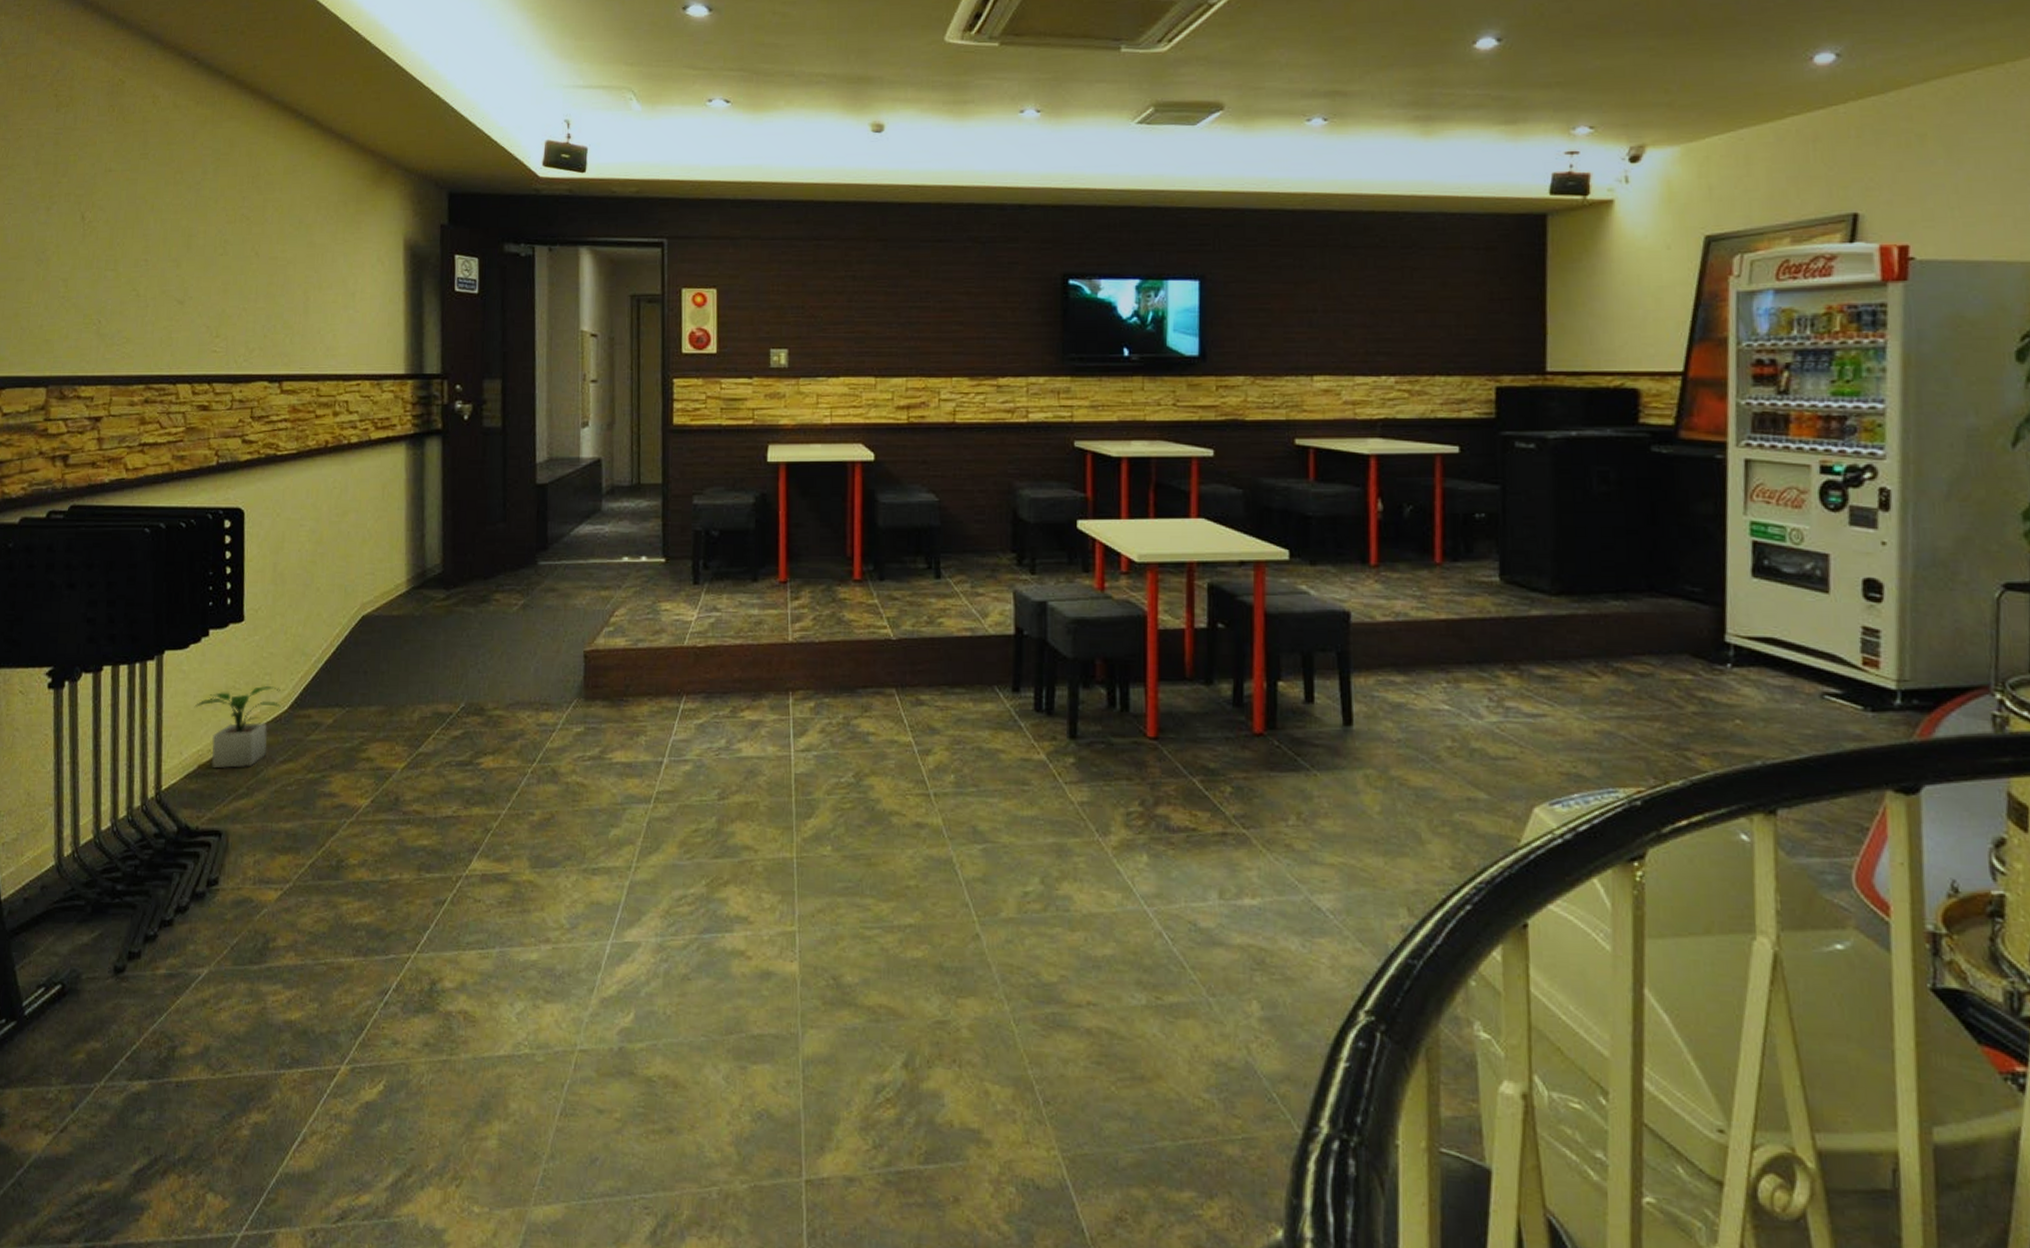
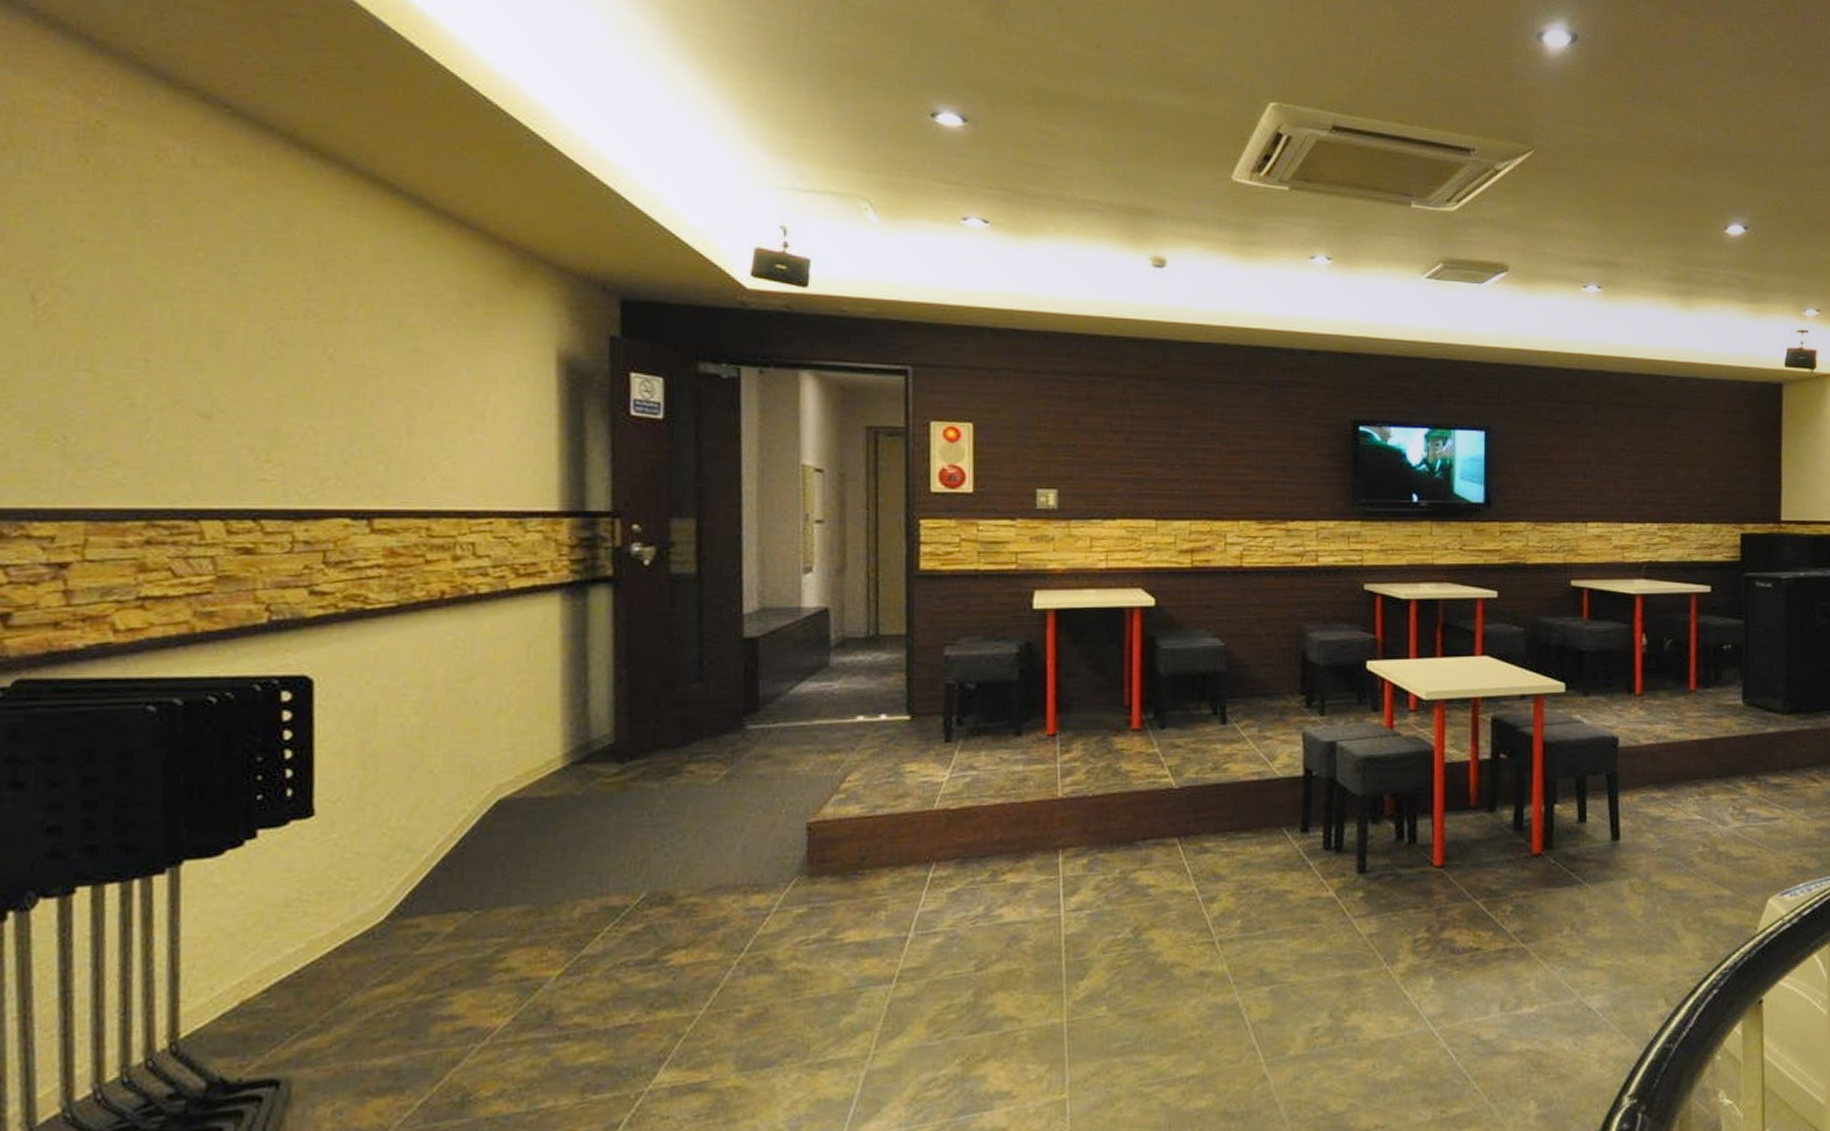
potted plant: present [194,685,281,769] -> none [233,893,373,1003]

